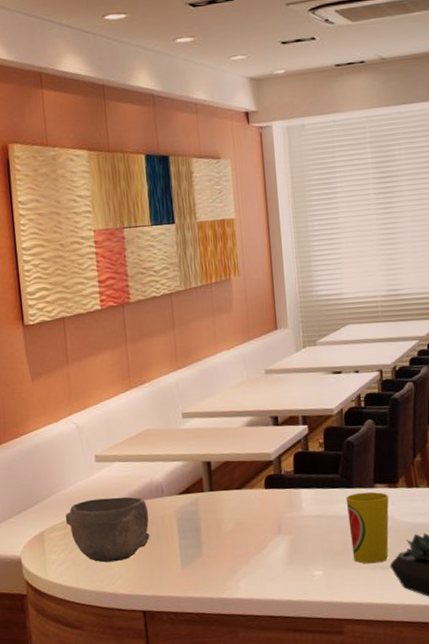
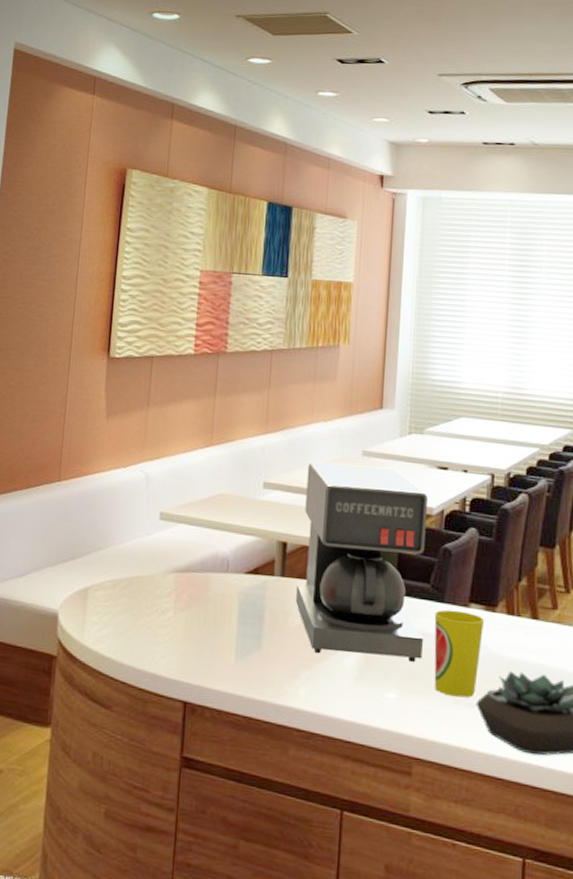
bowl: present [65,497,150,563] -> none [114,560,208,638]
coffee maker: none [219,380,340,551] -> present [295,461,429,663]

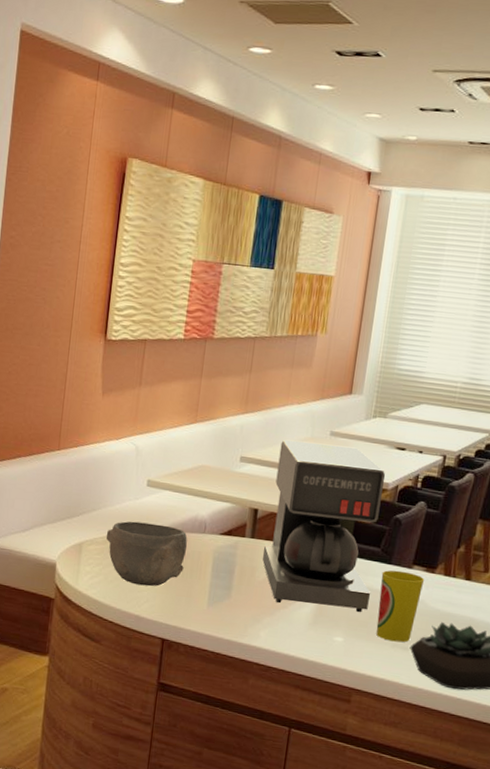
bowl: none [114,560,208,638] -> present [106,521,188,586]

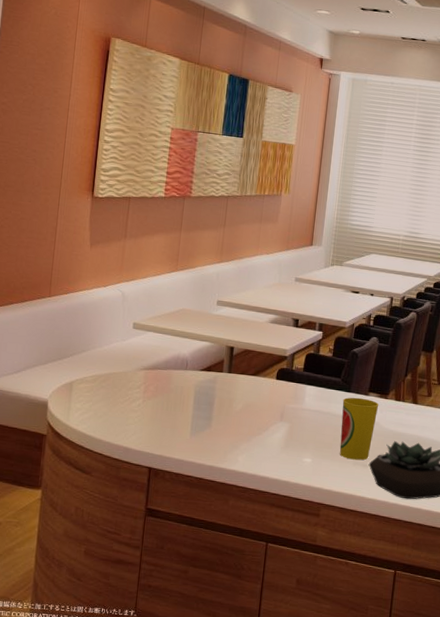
bowl: present [106,521,188,586] -> none [95,360,171,420]
coffee maker: present [262,439,386,613] -> none [238,285,343,436]

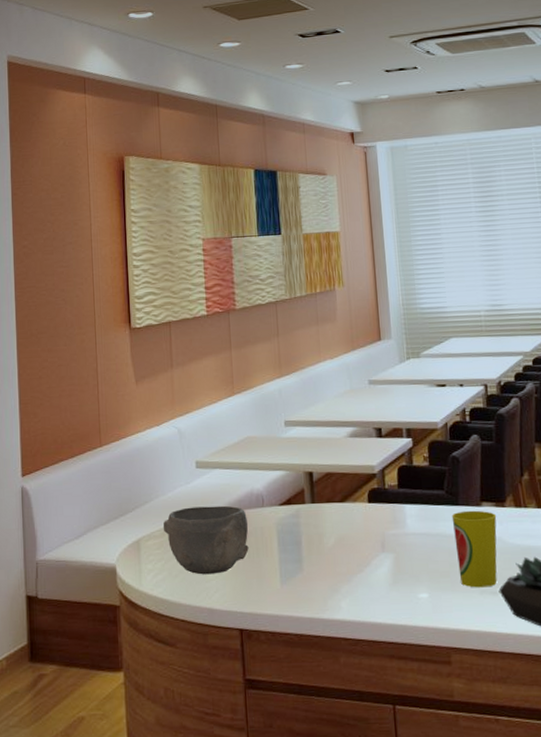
bowl: none [95,360,171,420] -> present [163,505,249,575]

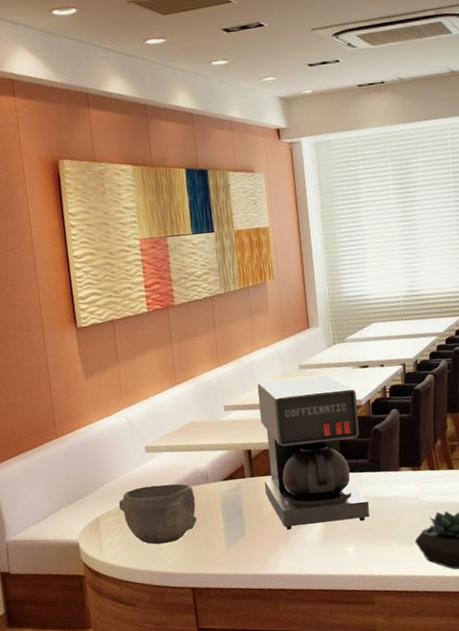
coffee maker: none [322,392,446,568] -> present [257,374,370,531]
cup: present [451,510,497,588] -> none [374,474,414,540]

